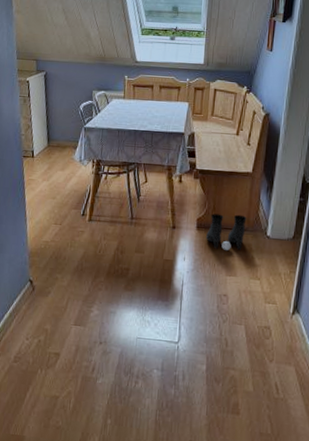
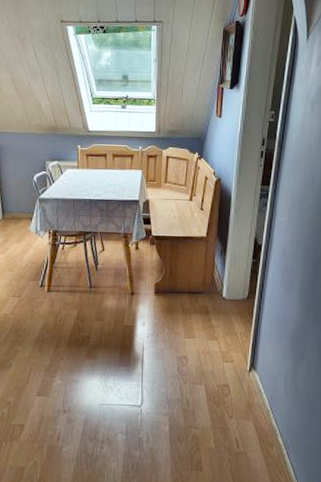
boots: present [206,213,247,250] -> none [164,278,203,313]

